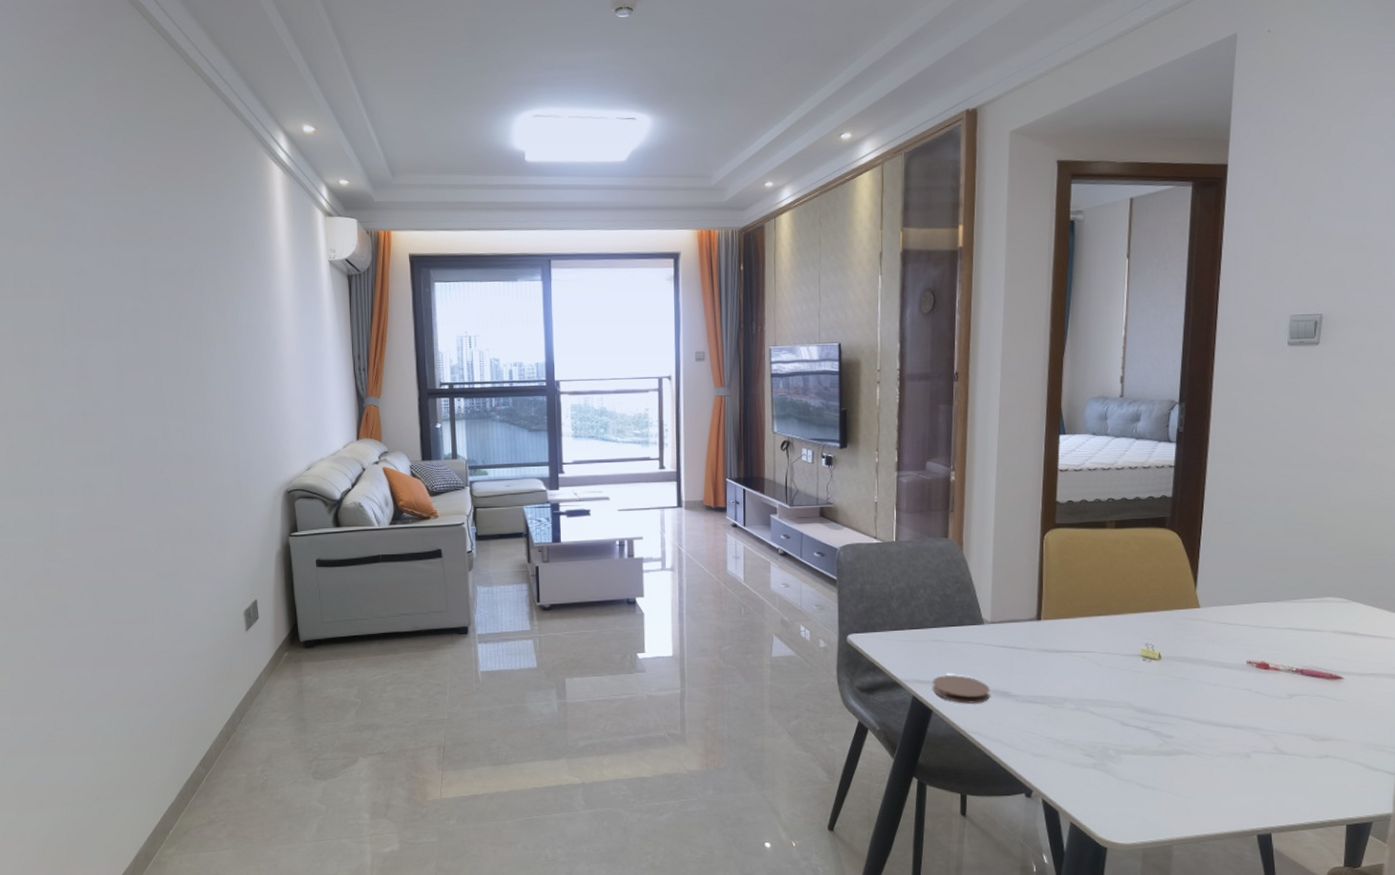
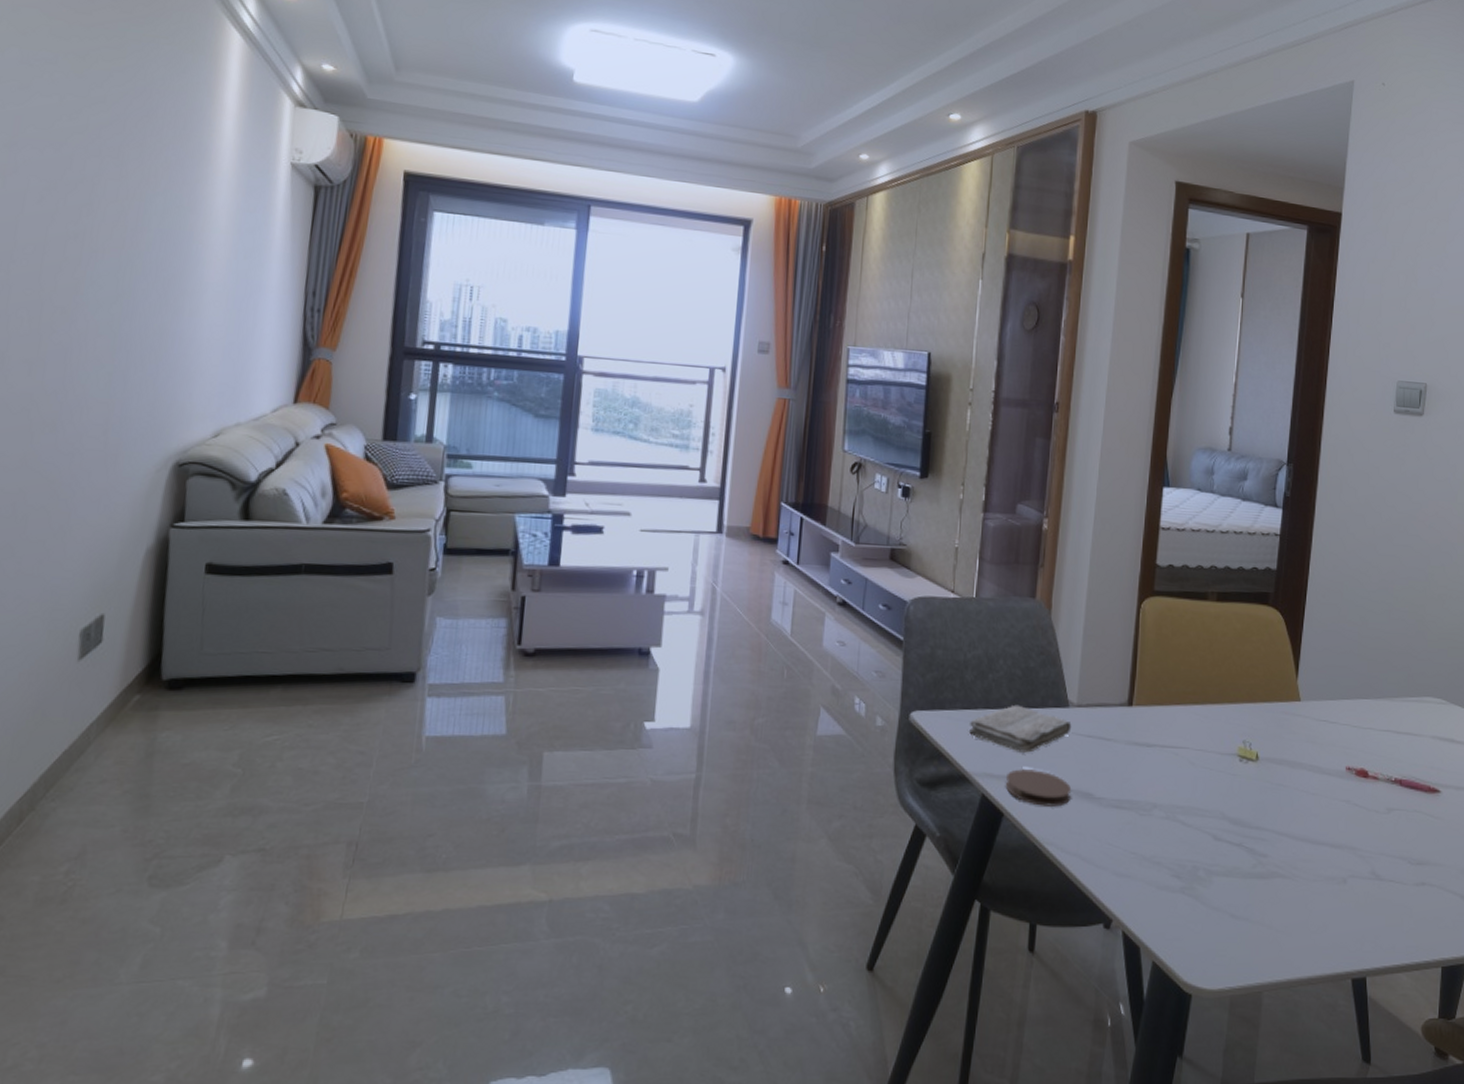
washcloth: none [898,624,987,662] -> present [969,704,1072,753]

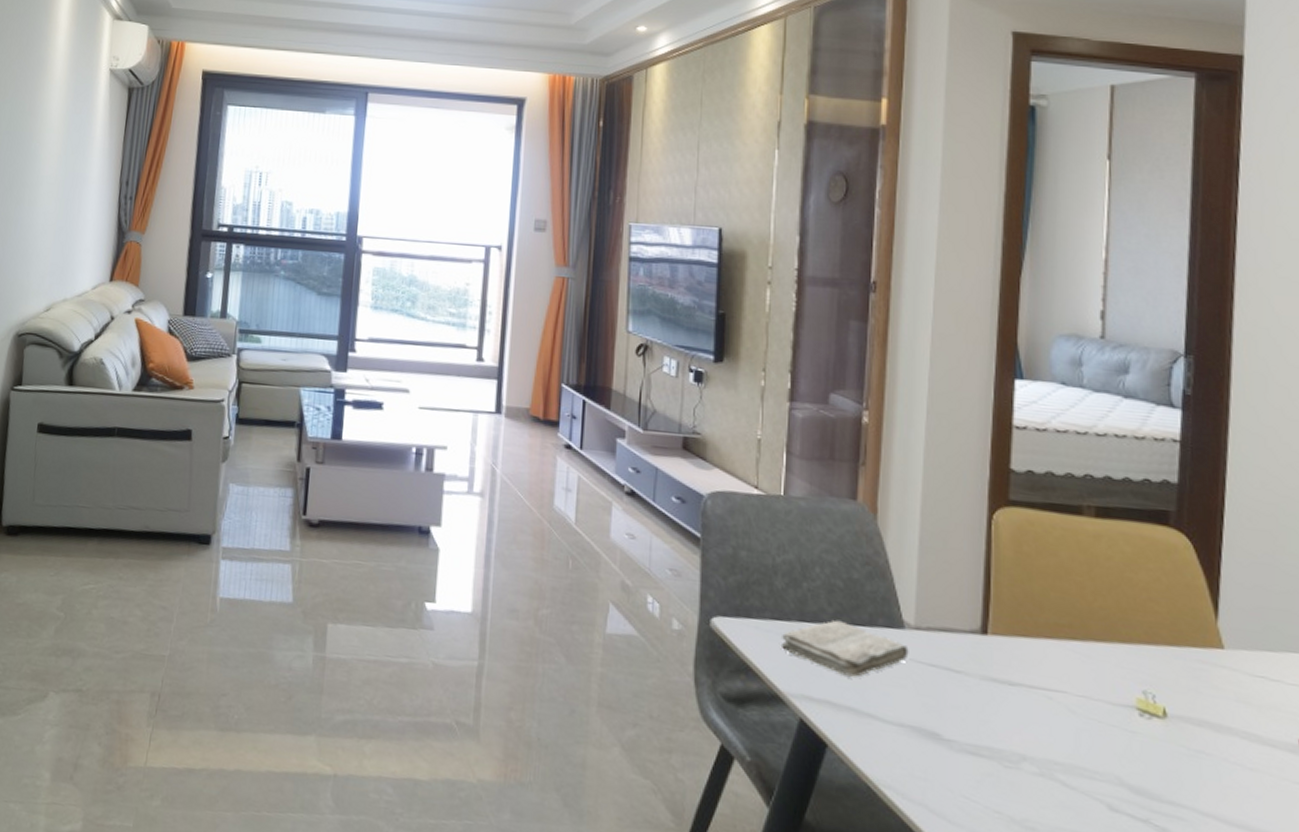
coaster: present [1005,769,1072,807] -> none [828,694,913,745]

